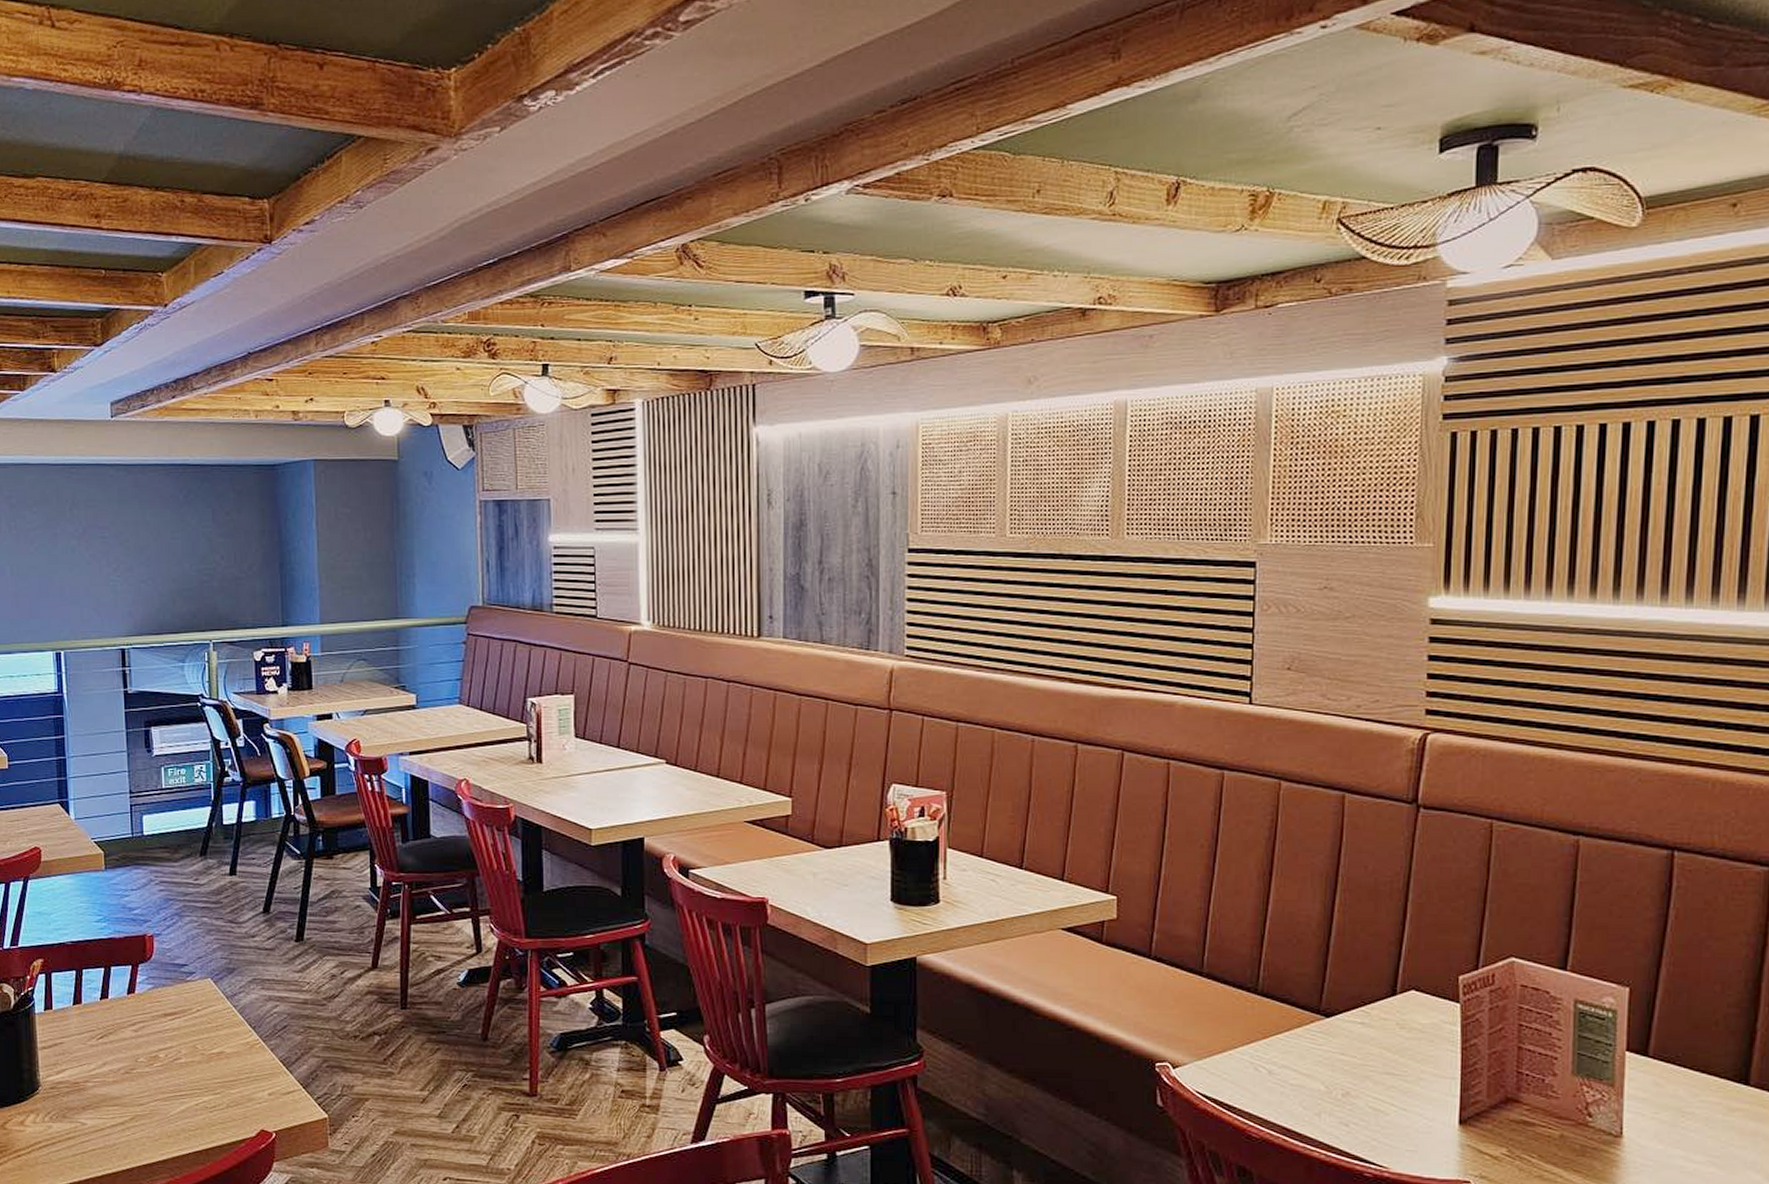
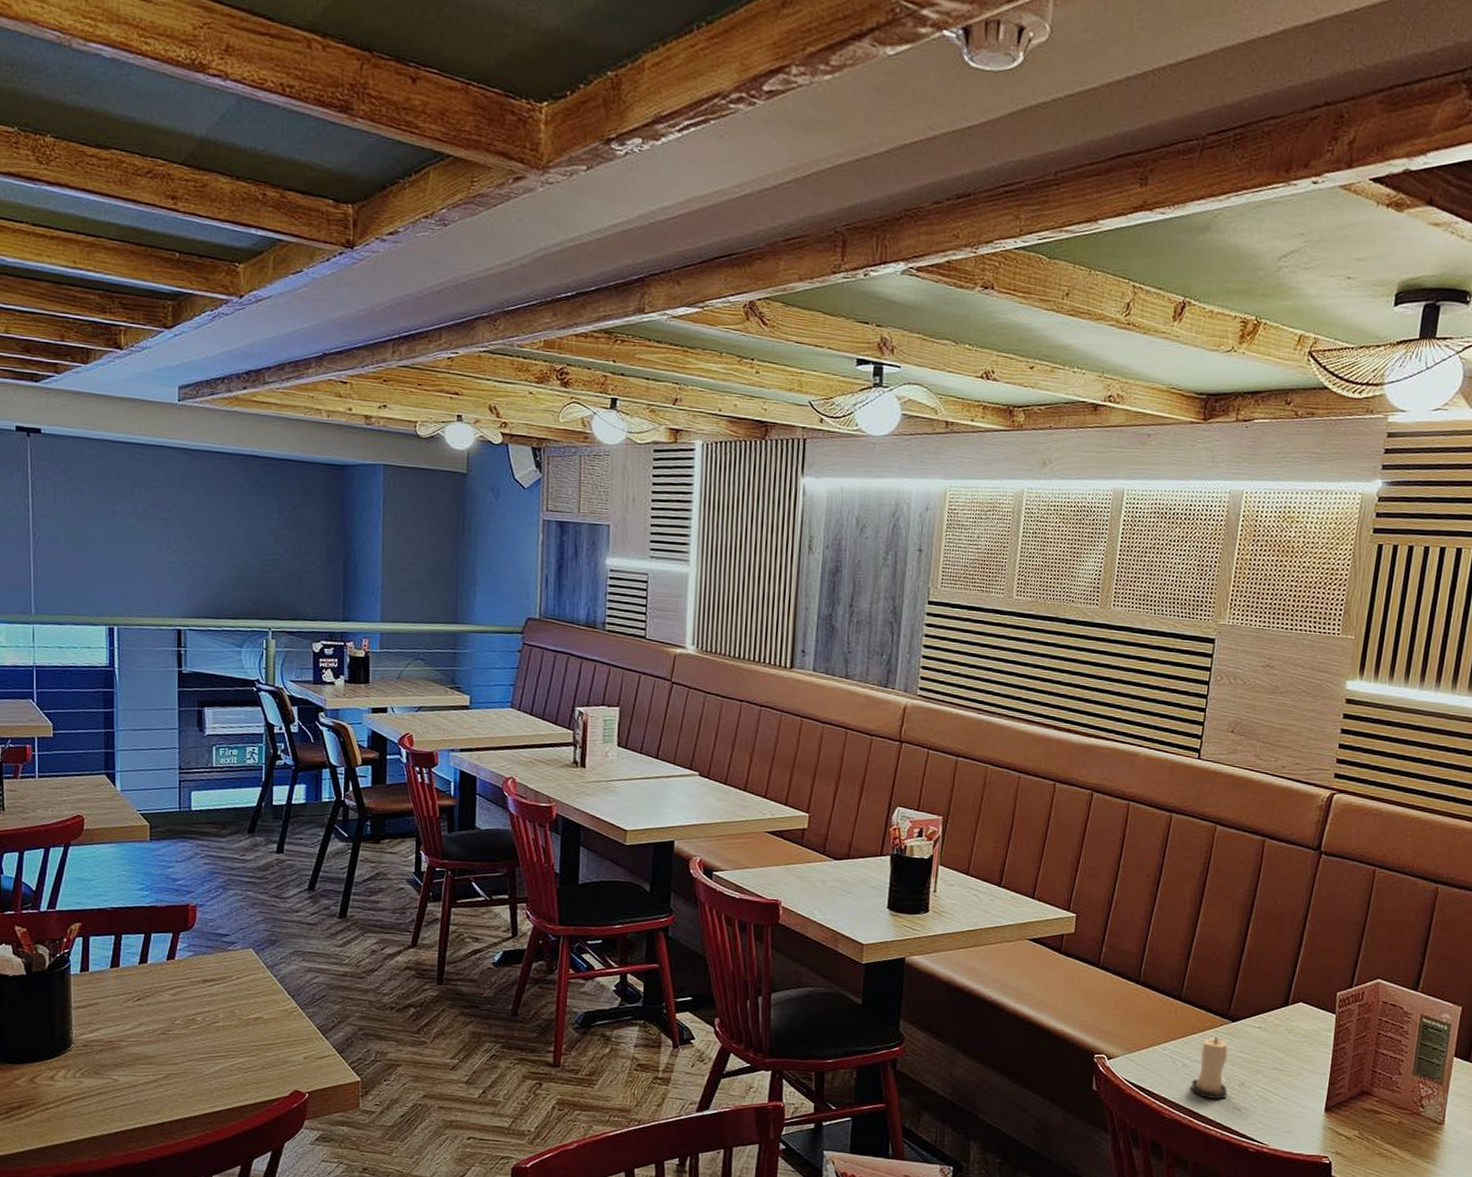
candle: none [1282,1036,1329,1114] -> present [1191,1037,1228,1100]

